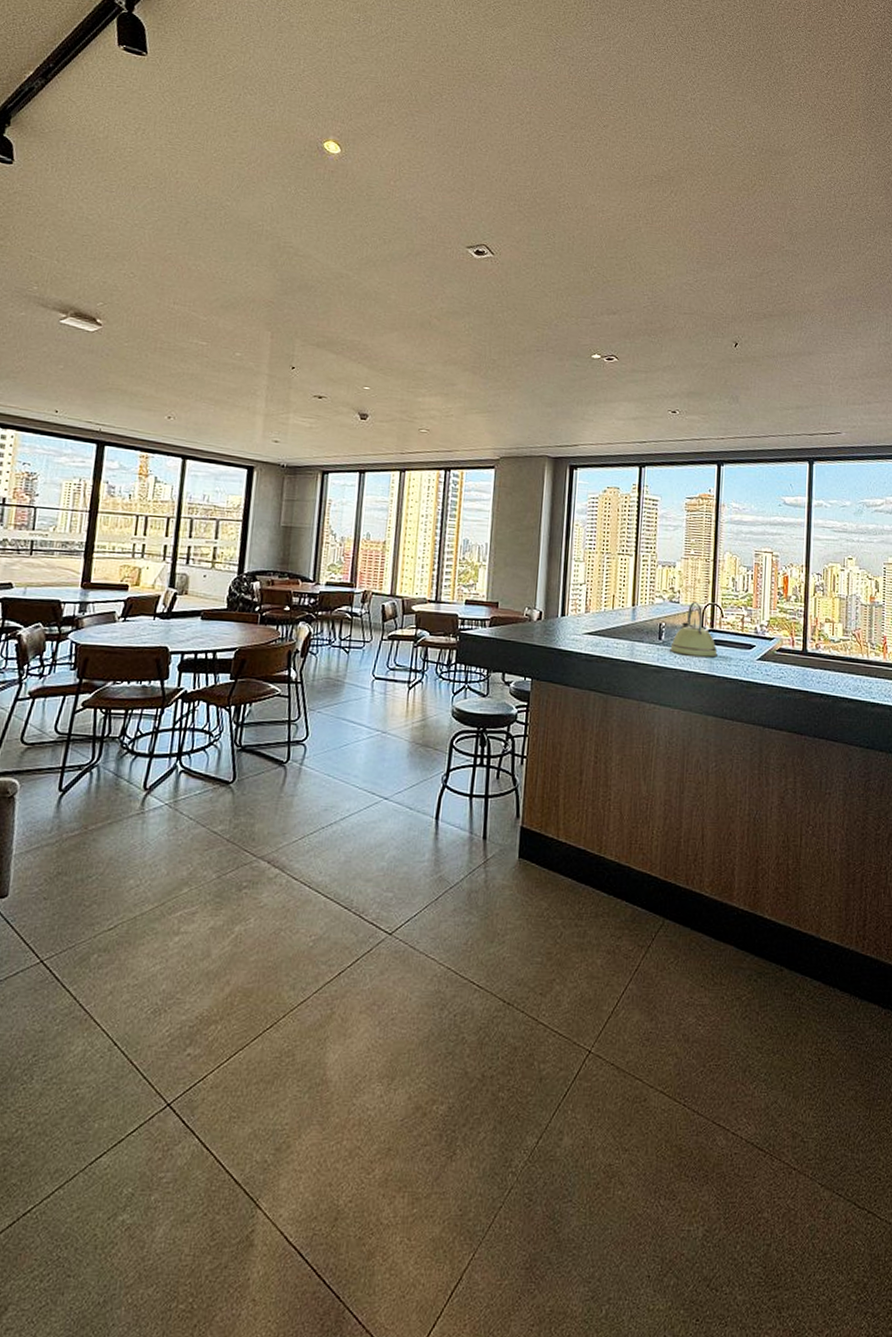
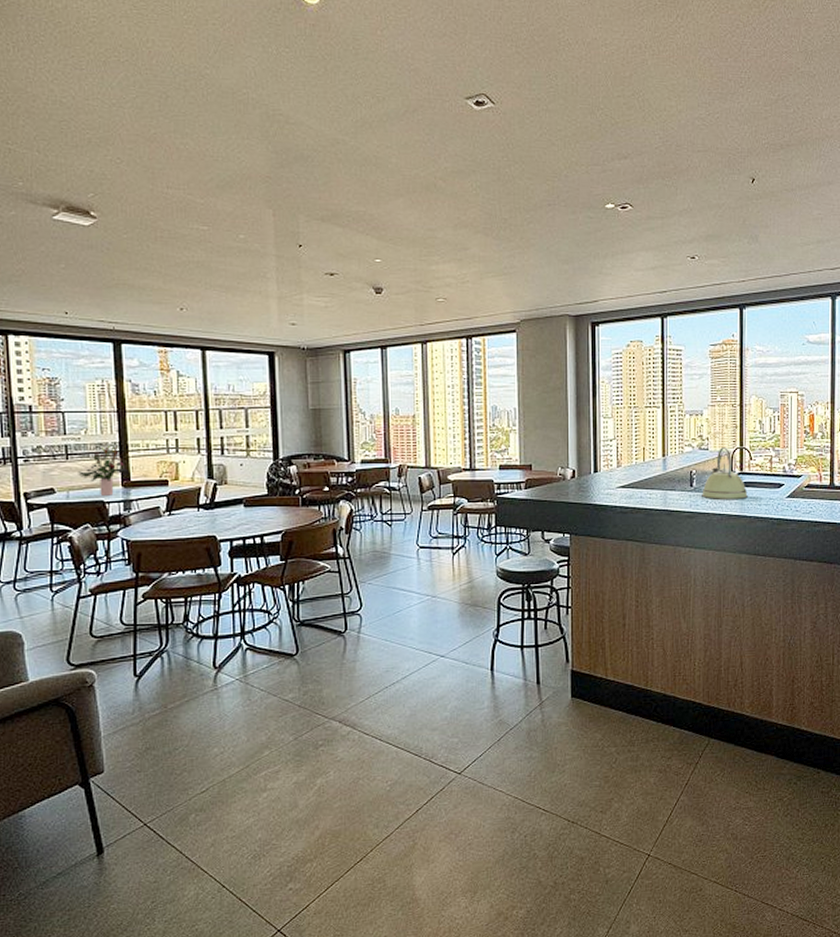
bouquet: none [39,544,93,596] -> present [78,445,132,496]

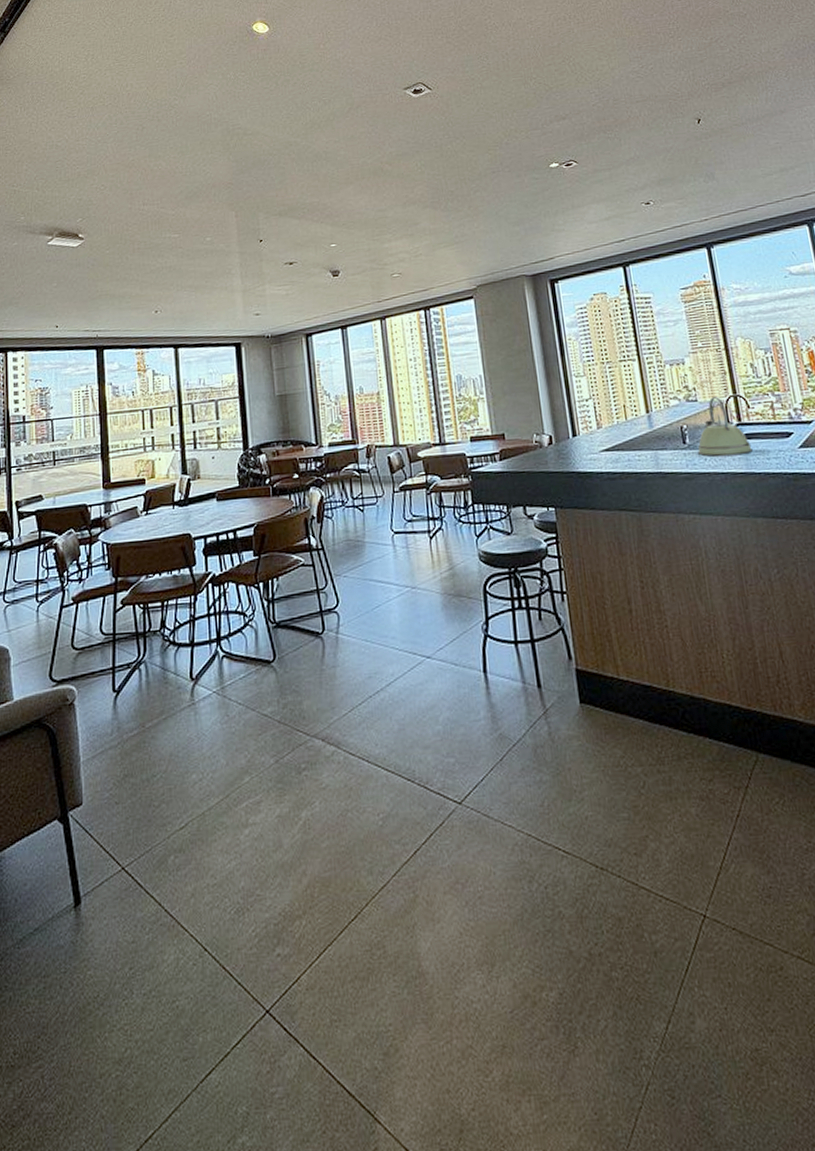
bouquet: present [78,445,132,496] -> none [64,448,112,499]

